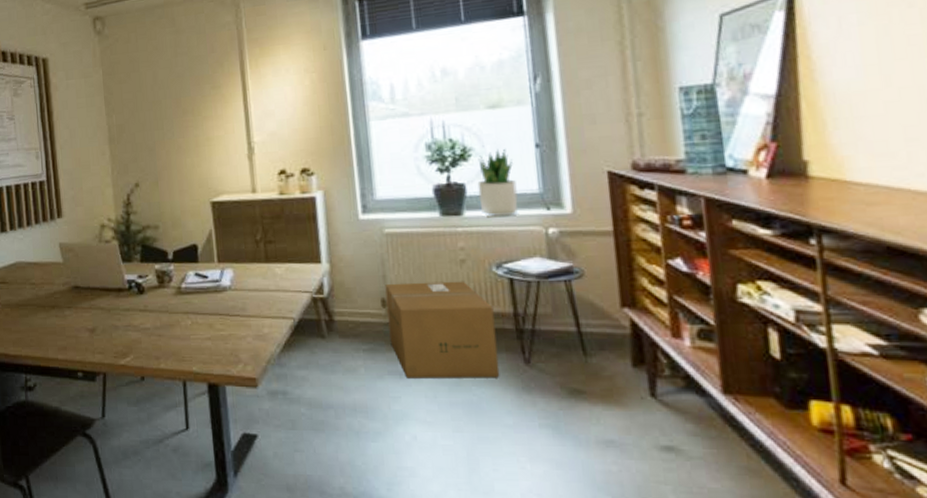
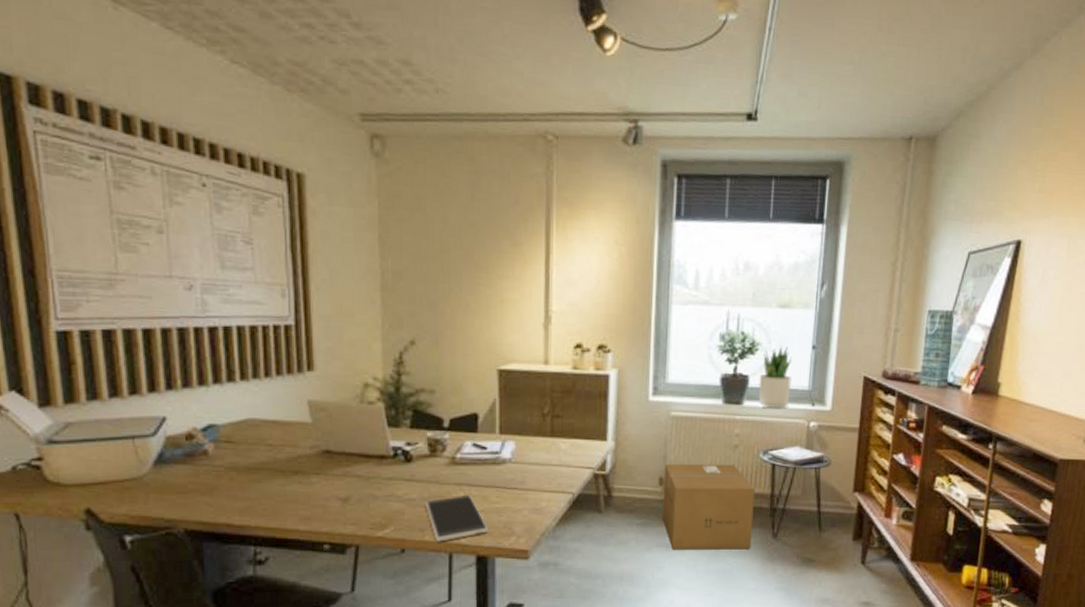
tablet: none [158,322,216,370] -> present [425,494,488,542]

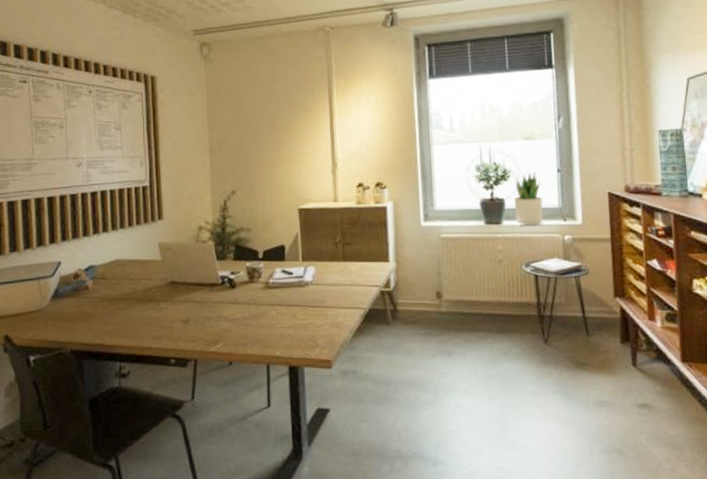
tablet: present [425,494,488,542] -> none [246,313,297,355]
box: present [662,463,755,550] -> none [440,277,525,357]

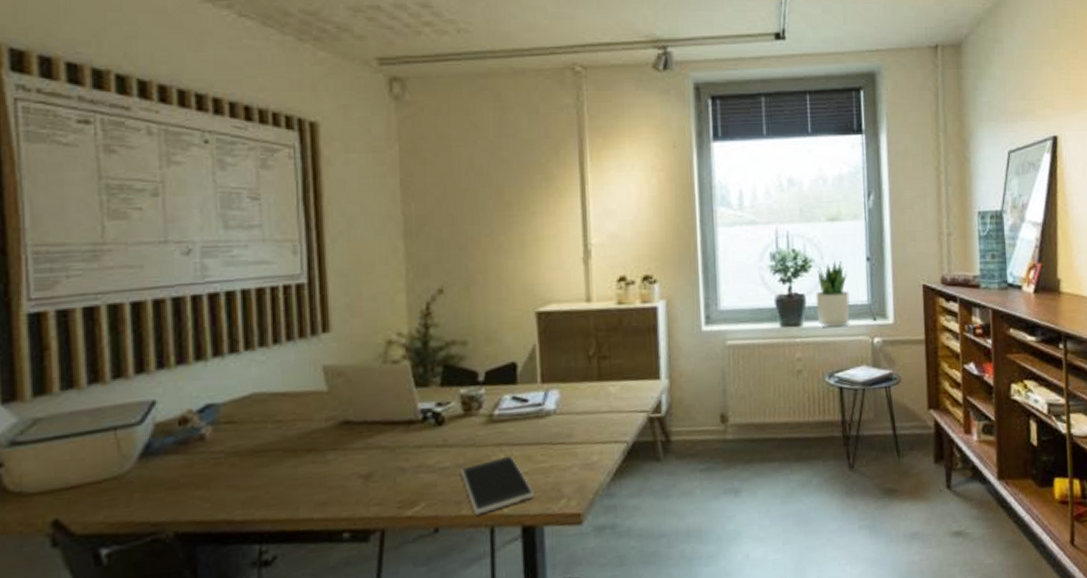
tablet: none [246,313,297,355] -> present [460,455,534,515]

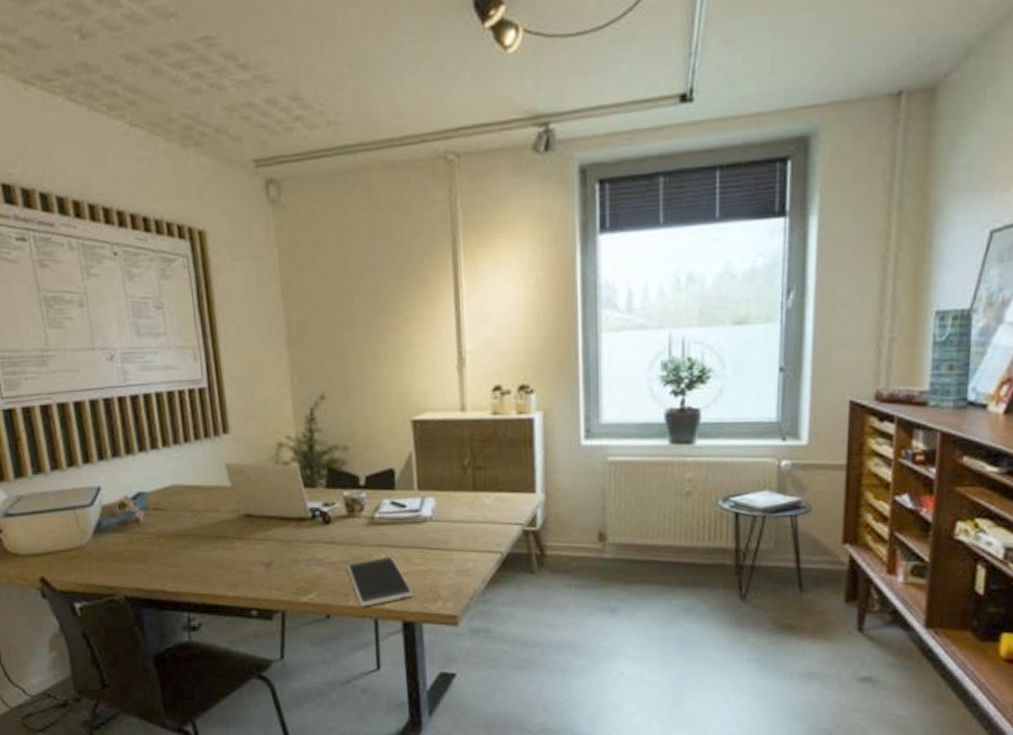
planter: present [816,260,850,327] -> none [713,371,754,446]

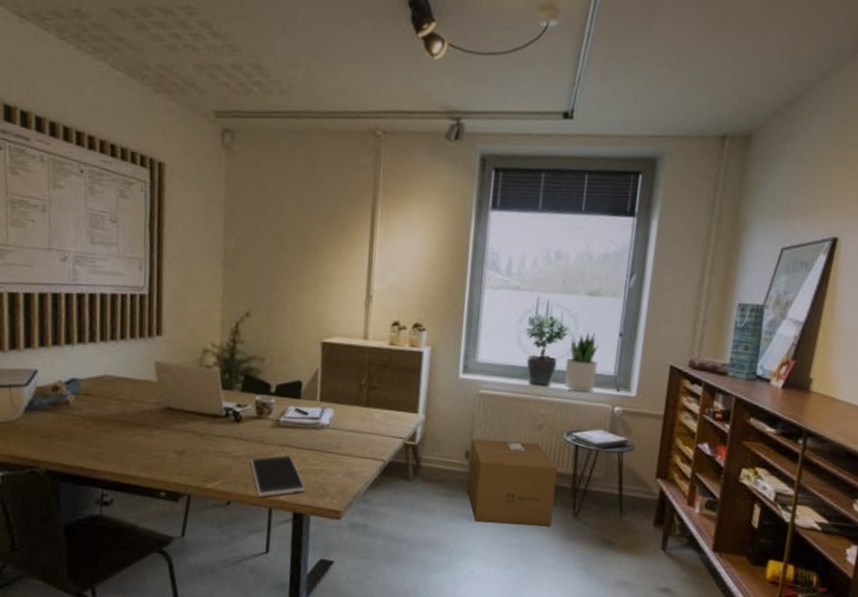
box: none [604,514,715,615] -> present [467,439,558,527]
planter: none [713,371,754,446] -> present [564,332,598,392]

